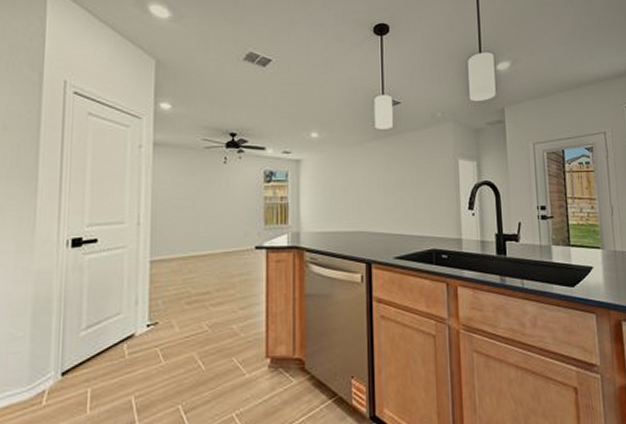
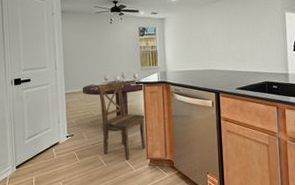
dining table: none [176,232,265,317] -> present [82,72,143,131]
dining chair: none [199,245,268,361] -> present [97,82,147,161]

